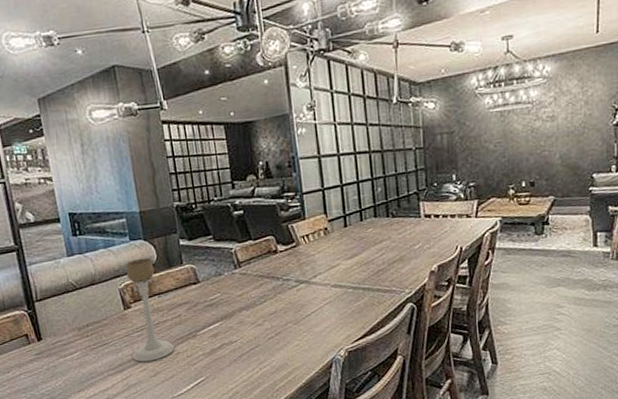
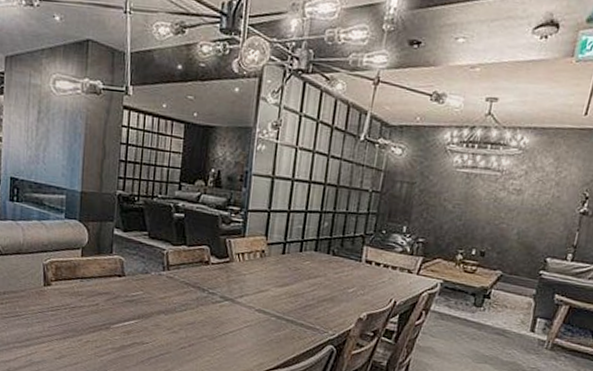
candle holder: present [126,257,175,362] -> none [41,238,86,344]

